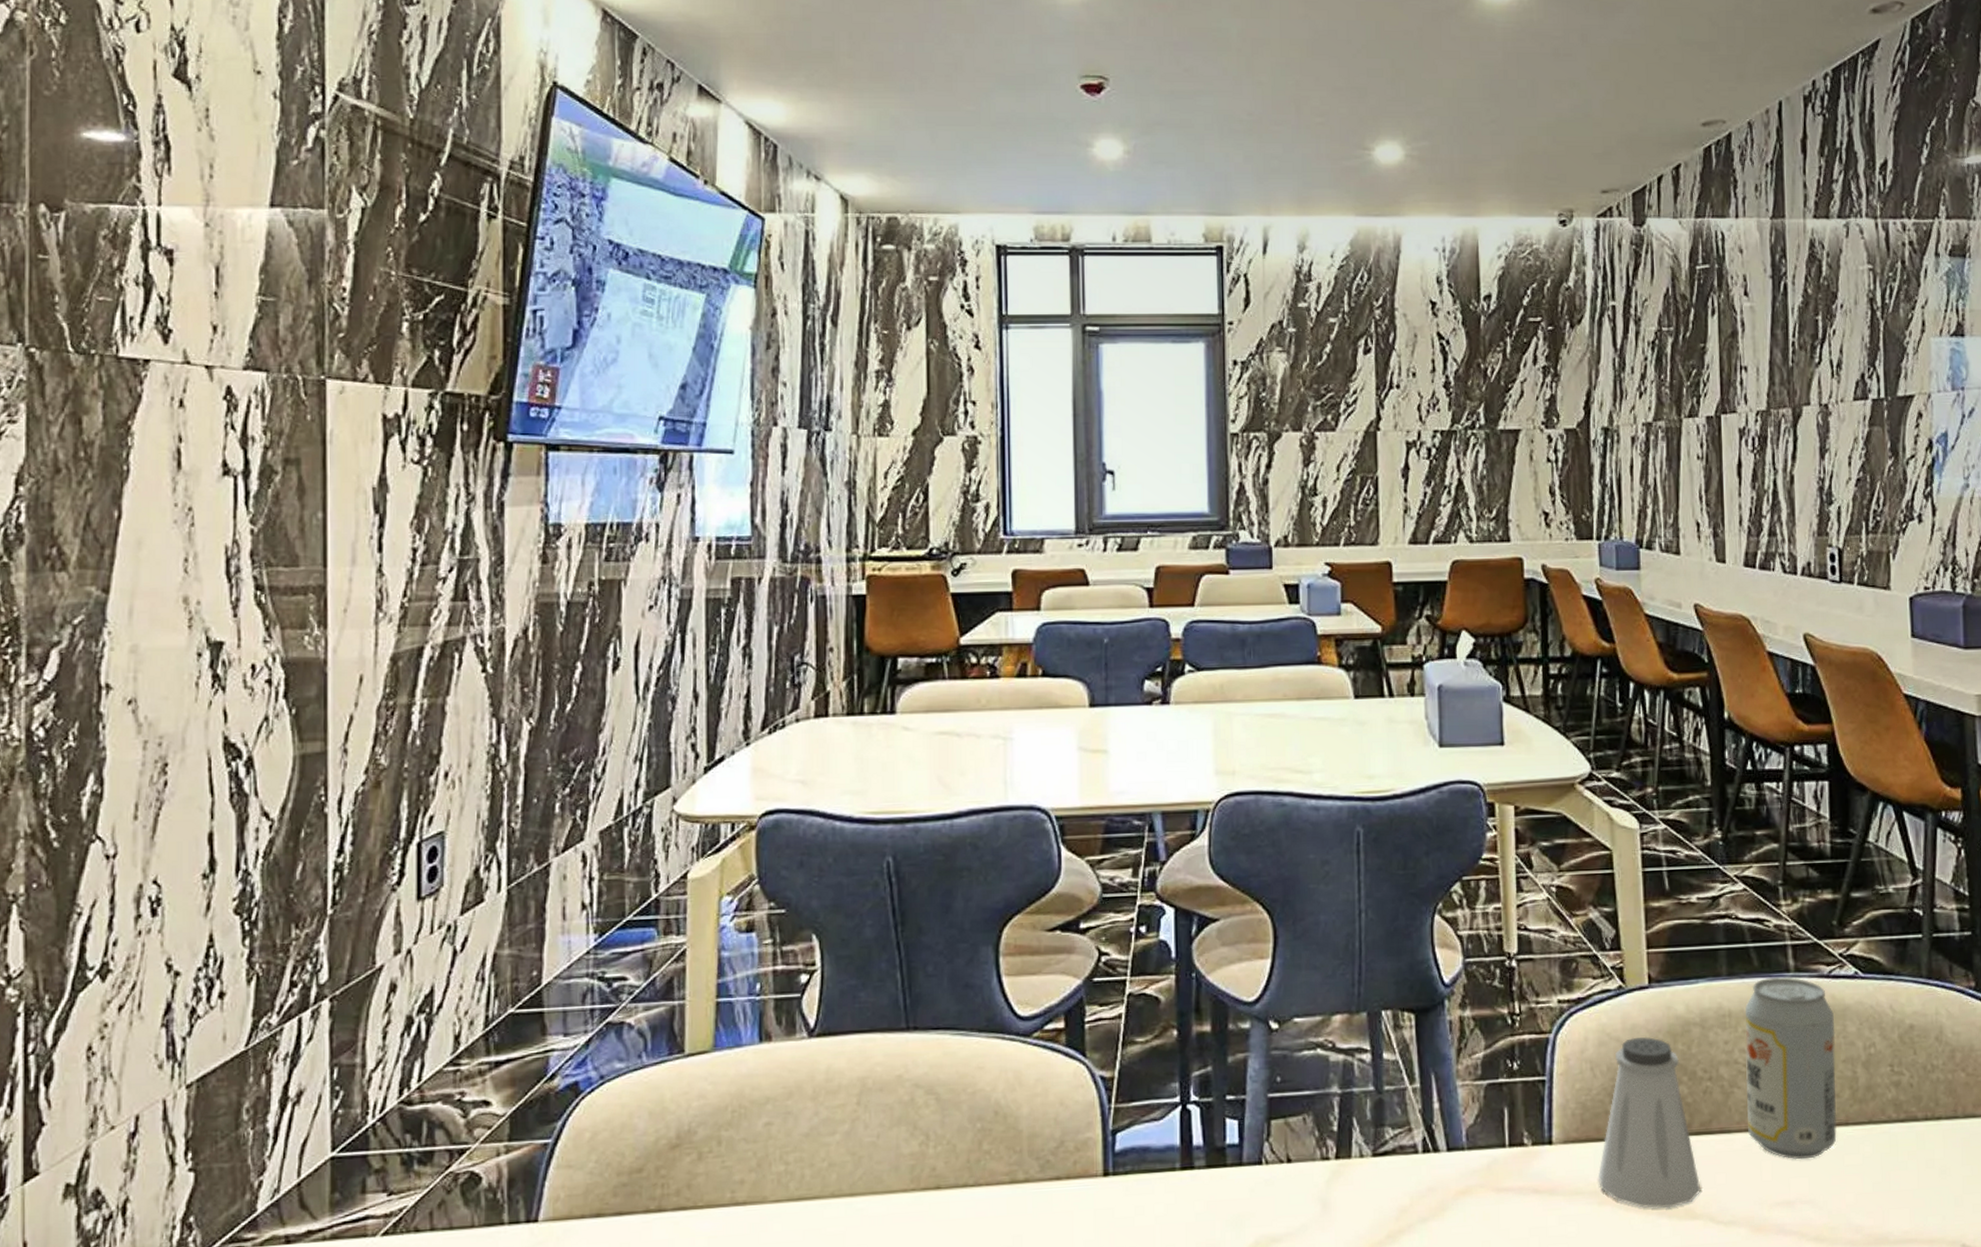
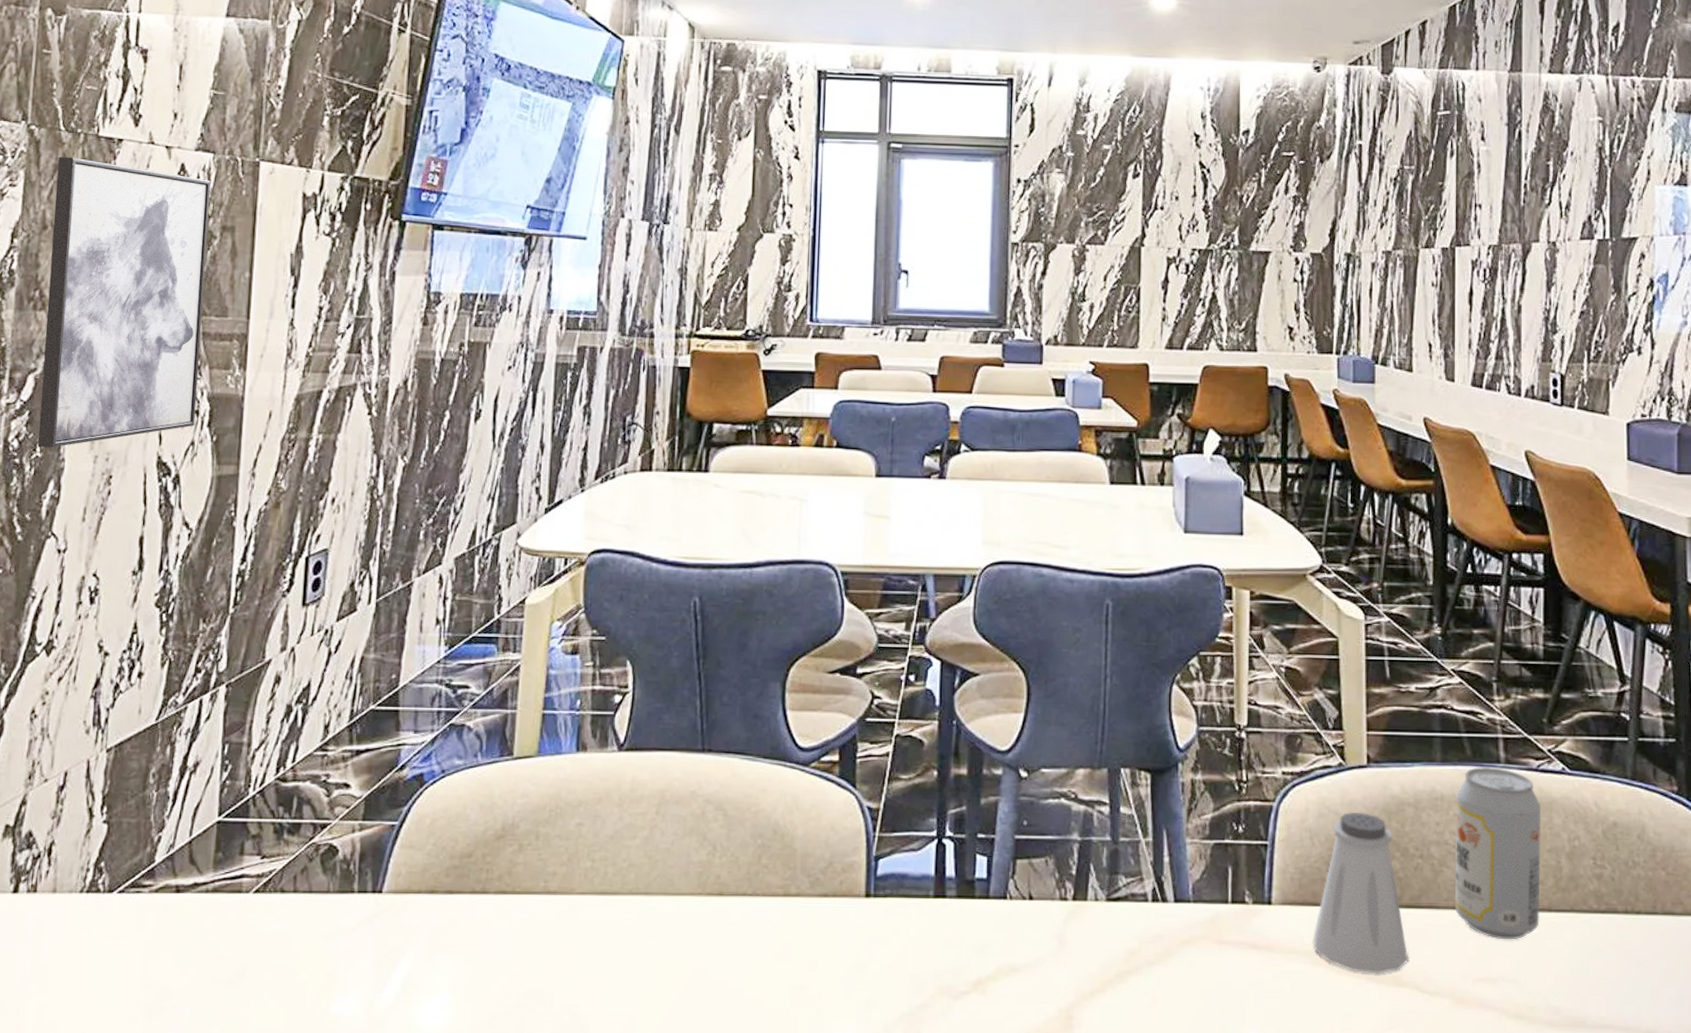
wall art: none [68,384,268,736] -> present [37,156,211,448]

